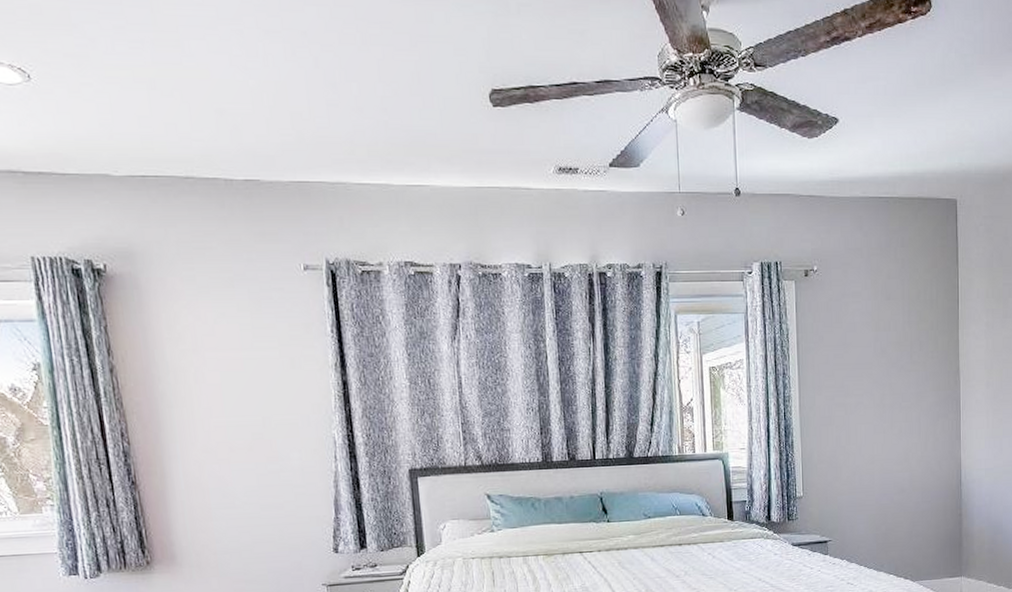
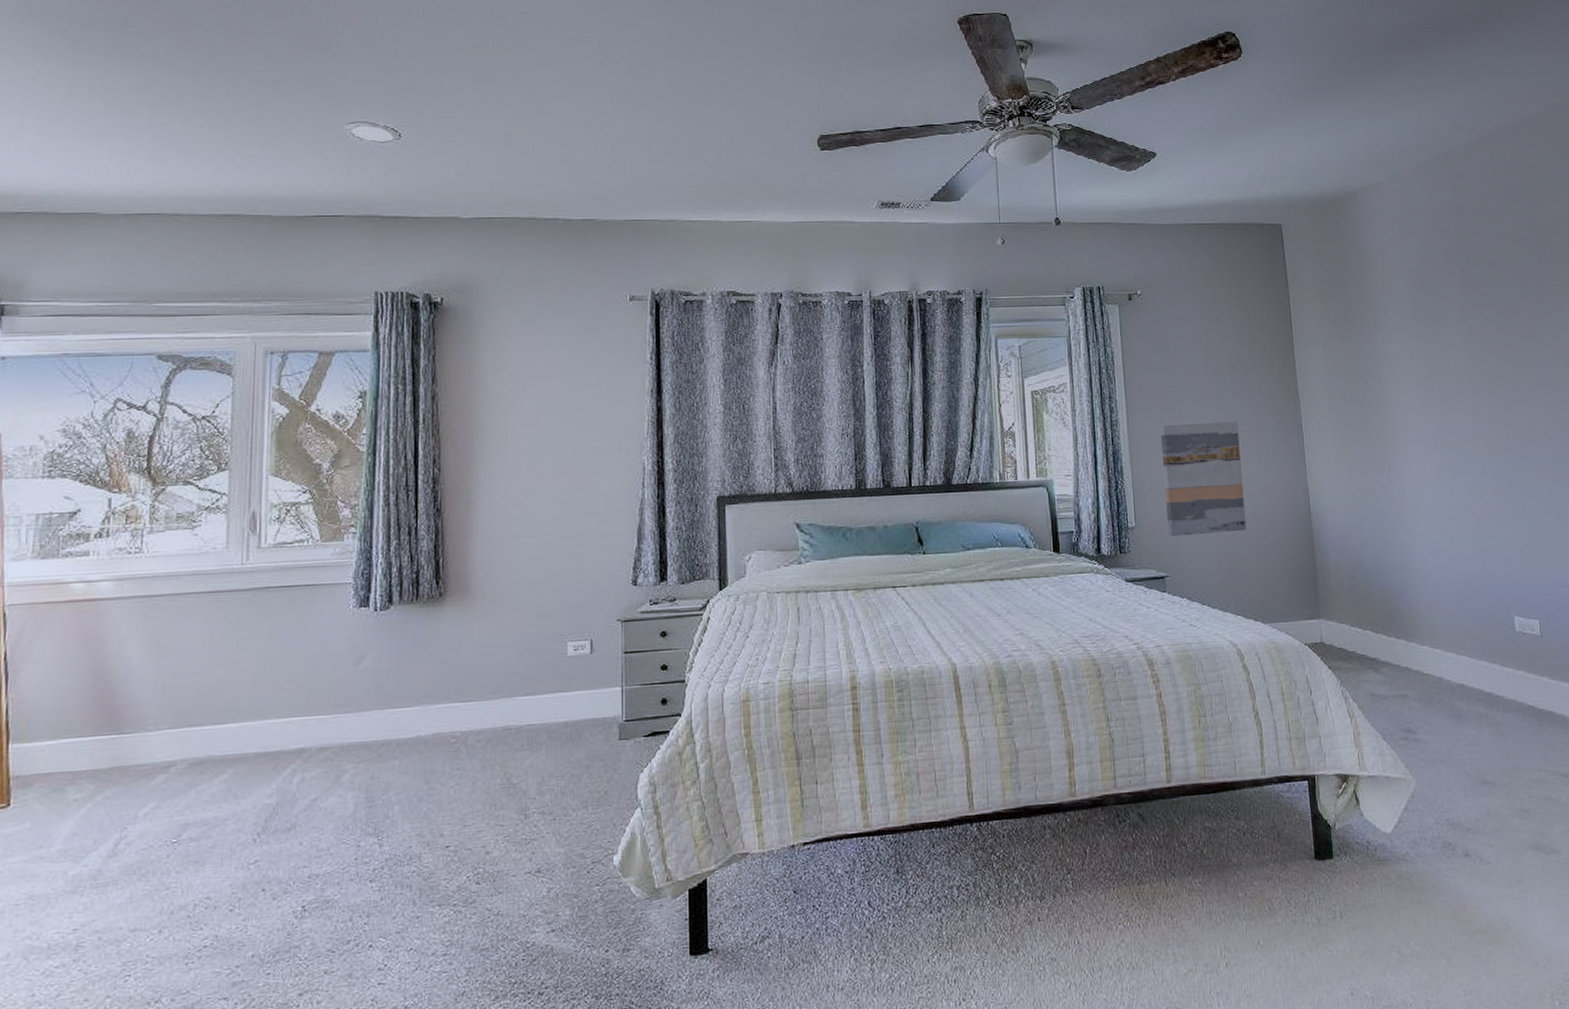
wall art: none [830,398,903,505] -> present [1161,421,1247,537]

